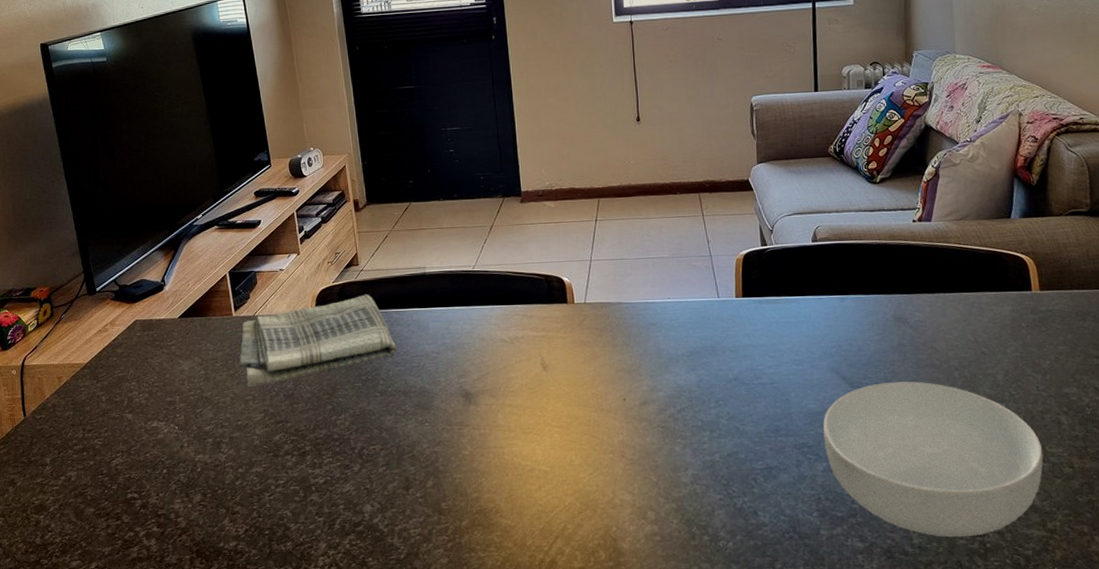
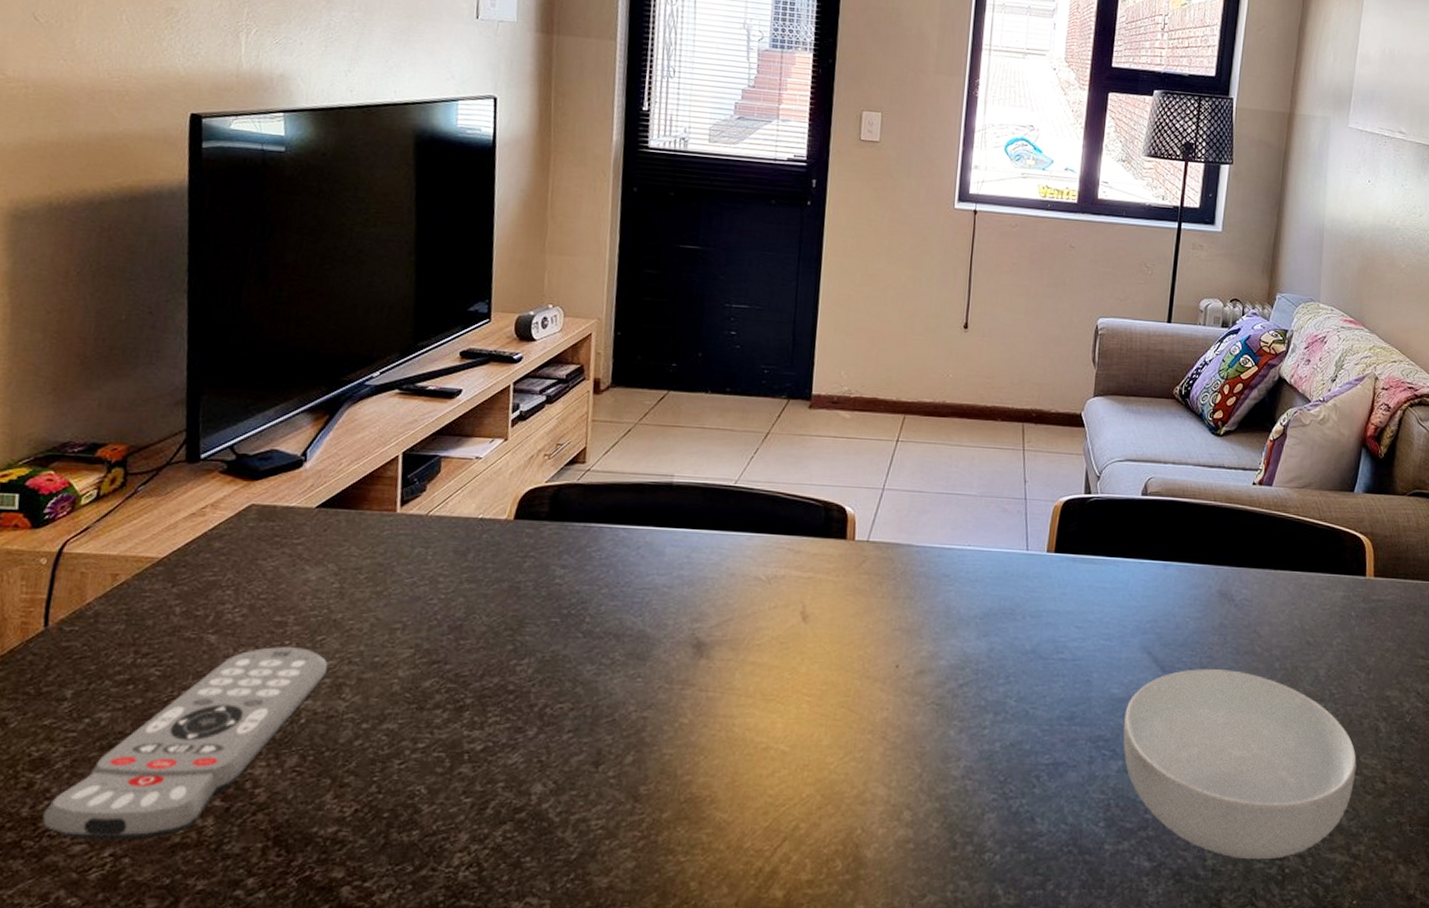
remote control: none [49,418,209,558] -> present [42,646,328,842]
dish towel: present [239,294,397,388] -> none [393,502,617,612]

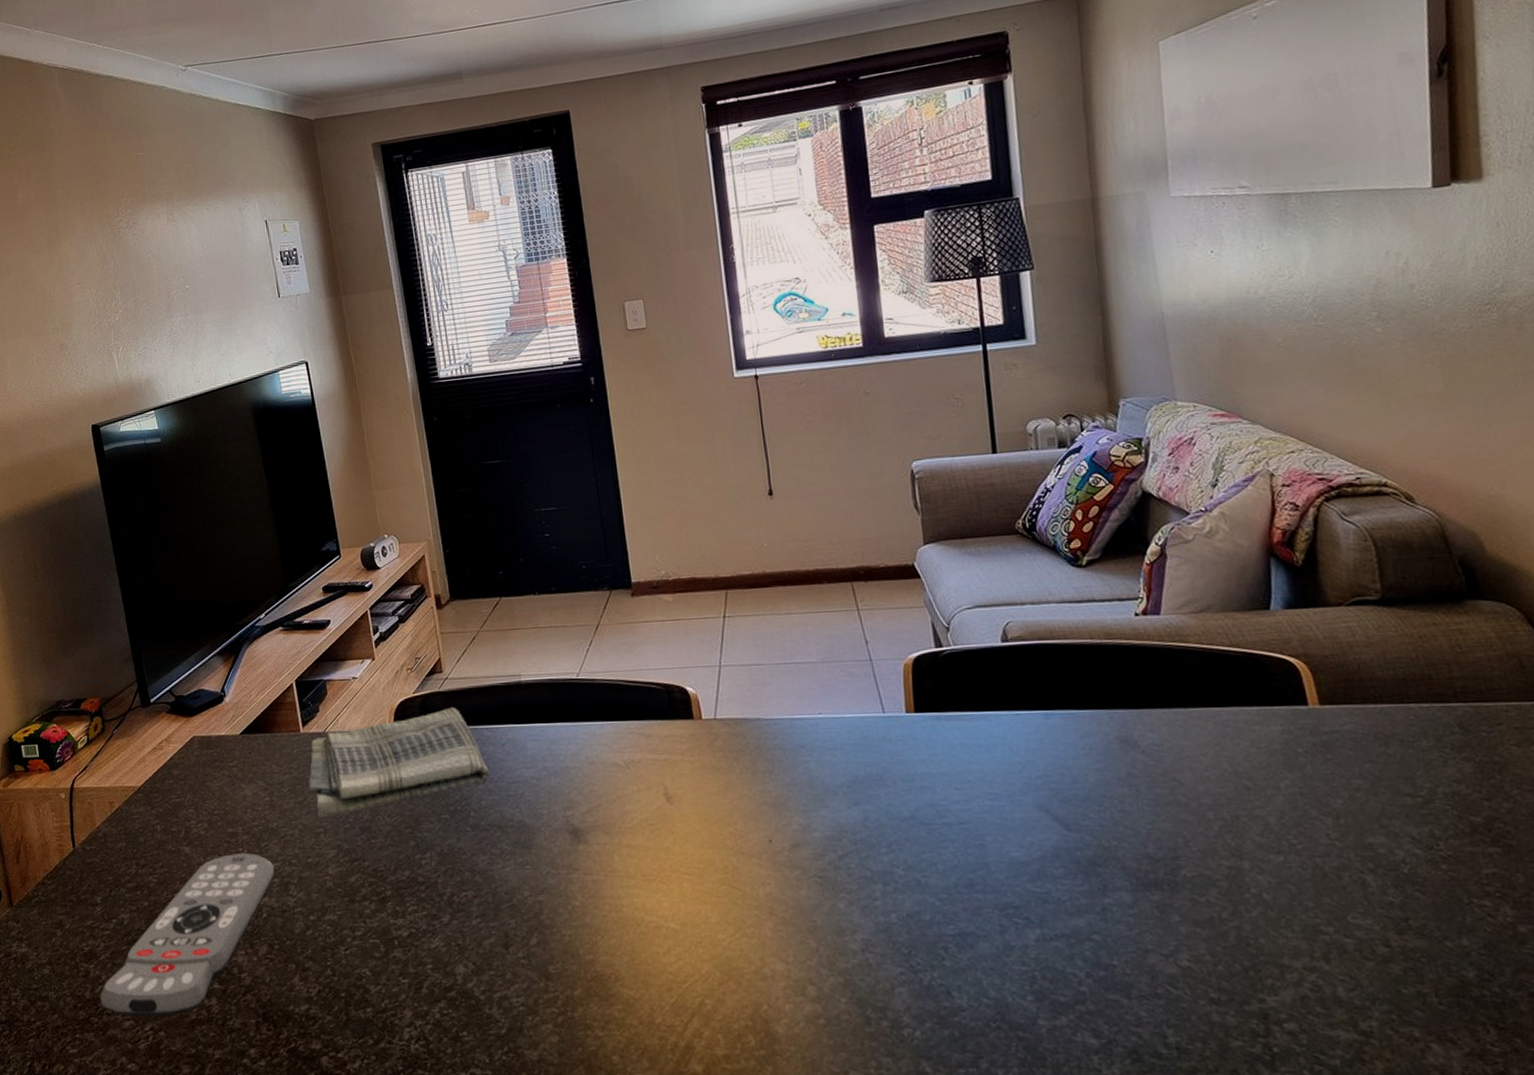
dish towel: none [393,502,617,612] -> present [308,707,490,818]
cereal bowl: present [1123,669,1357,860] -> none [1032,824,1346,1037]

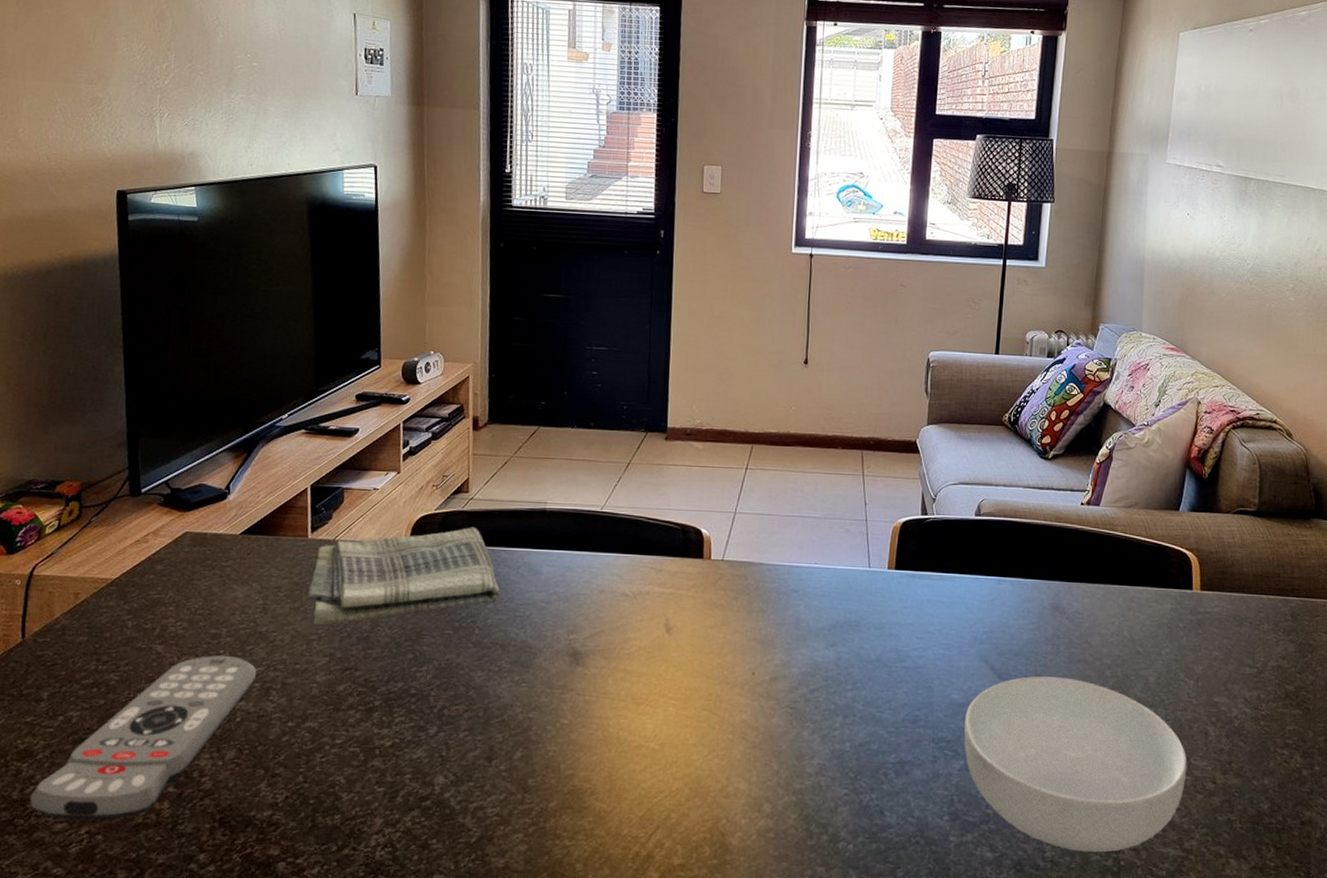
cereal bowl: none [1032,824,1346,1037] -> present [963,676,1187,853]

